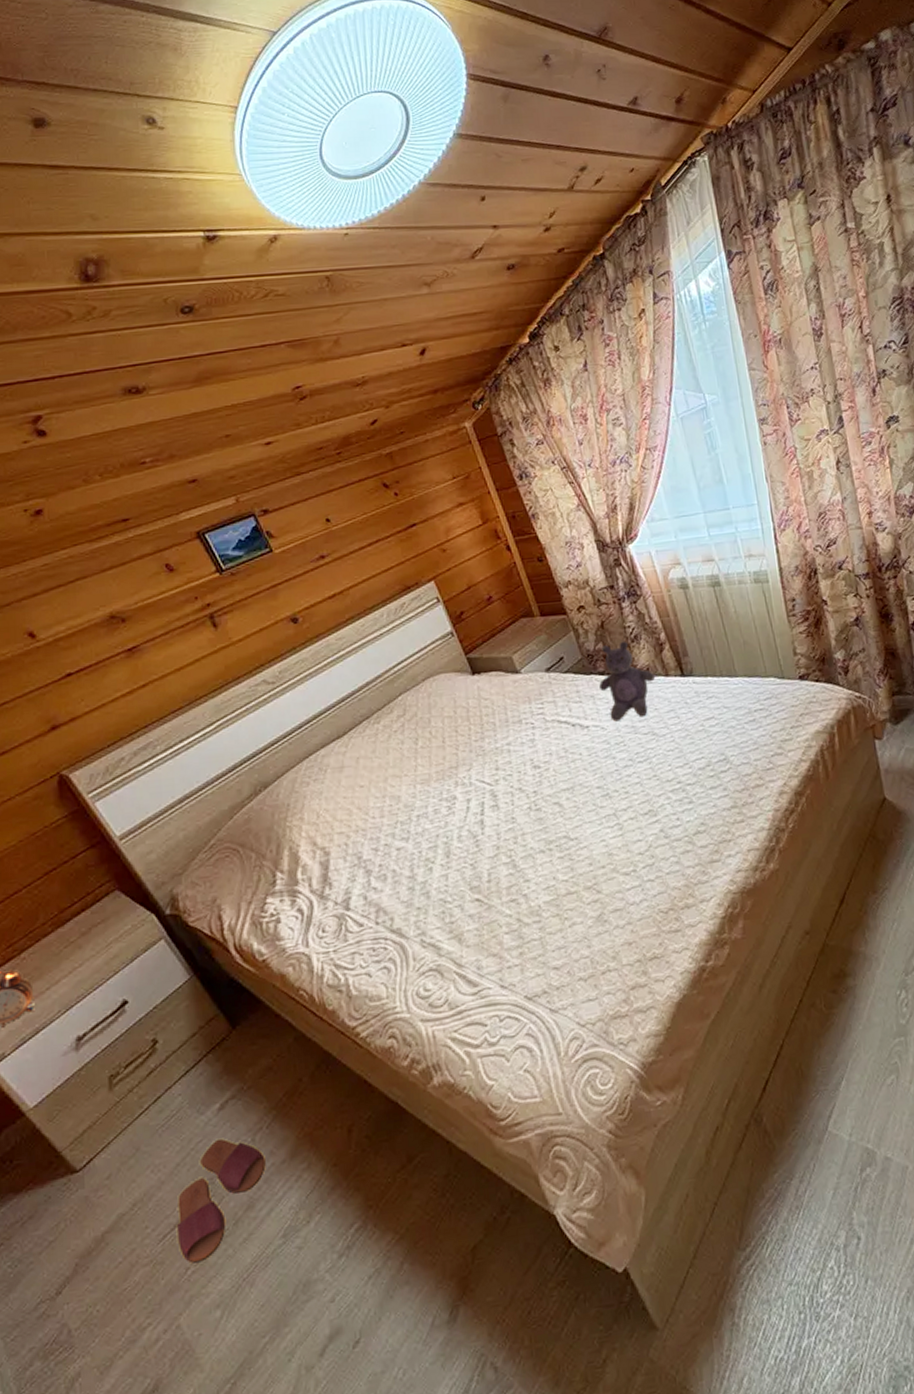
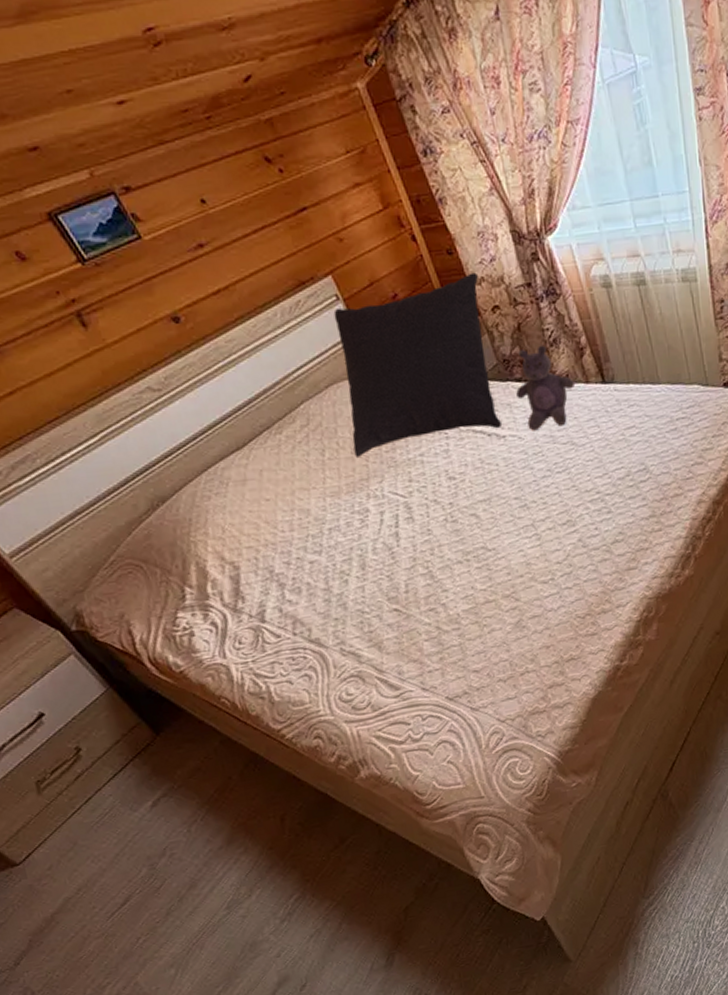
slippers: present [177,1138,266,1263] -> none [121,830,204,934]
cushion: none [434,577,585,746] -> present [333,272,501,457]

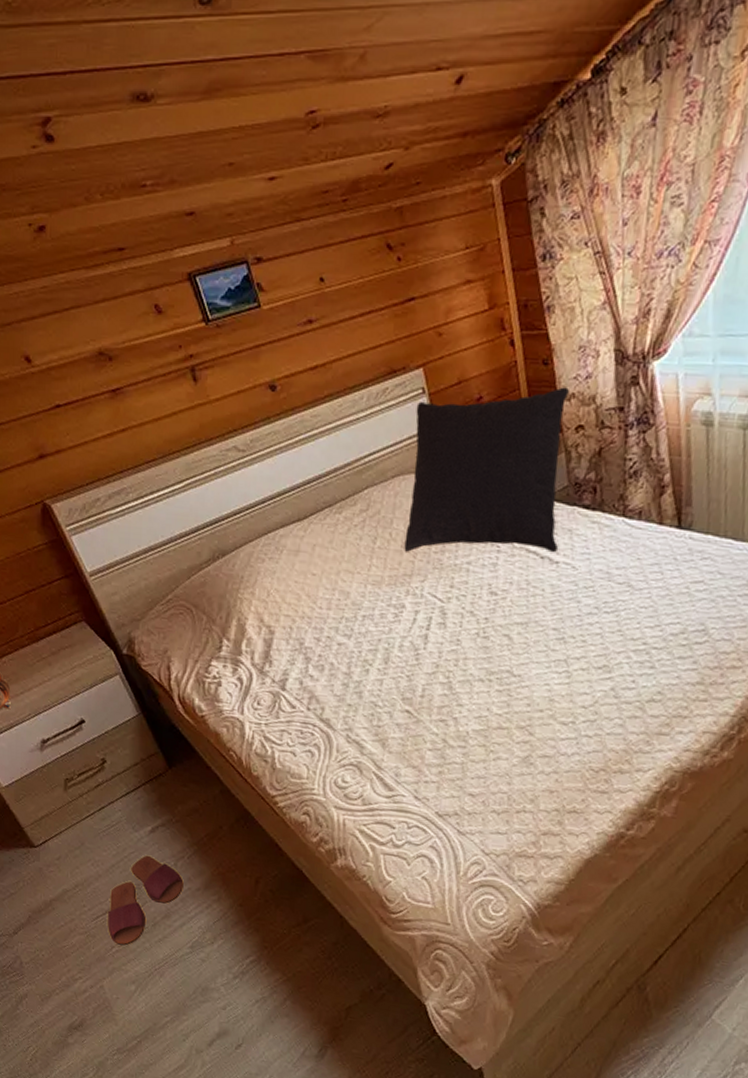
slippers: none [121,830,204,934] -> present [108,855,184,945]
stuffed animal: present [516,345,576,431] -> none [580,474,648,565]

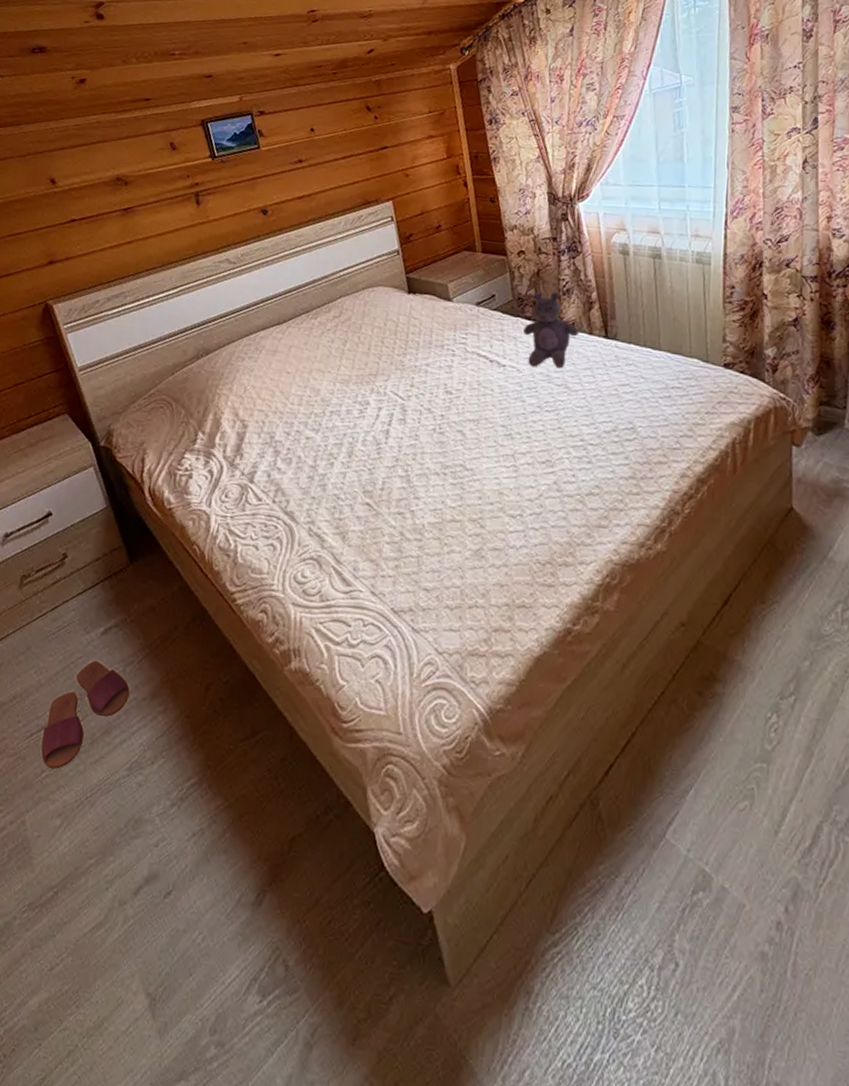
cushion: present [404,387,569,553] -> none [370,220,512,358]
stuffed animal: none [580,474,648,565] -> present [523,292,580,369]

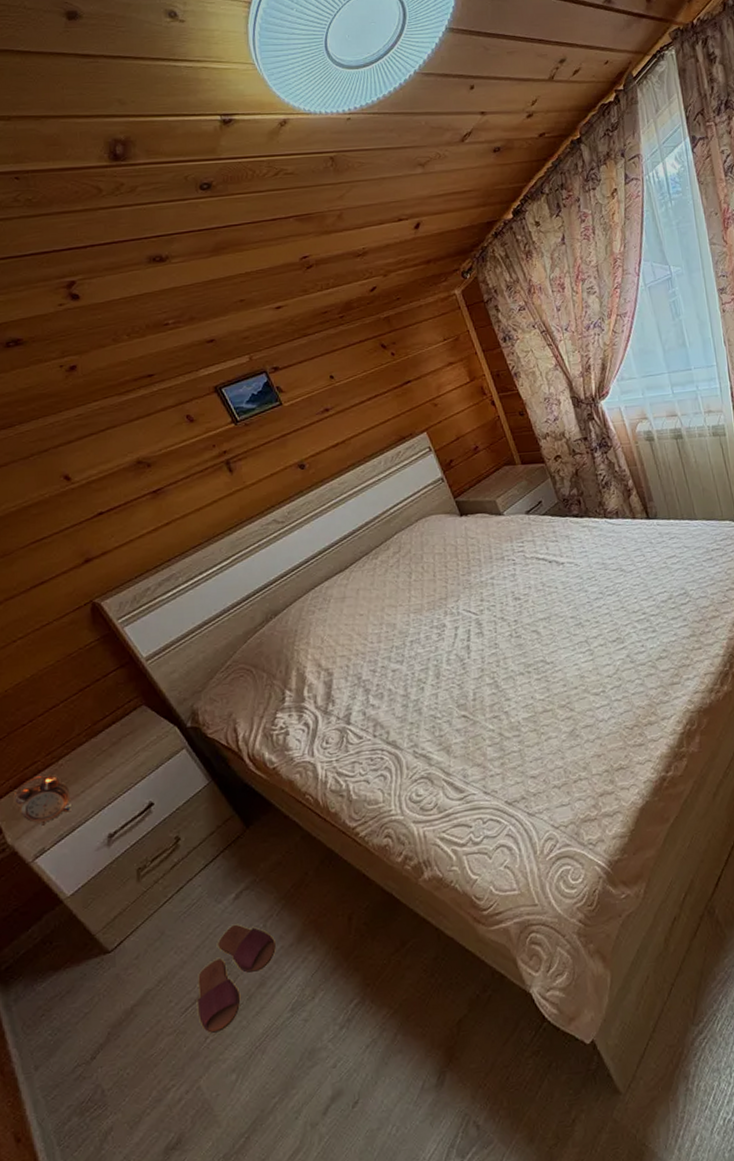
stuffed animal: present [523,292,580,369] -> none [573,487,624,559]

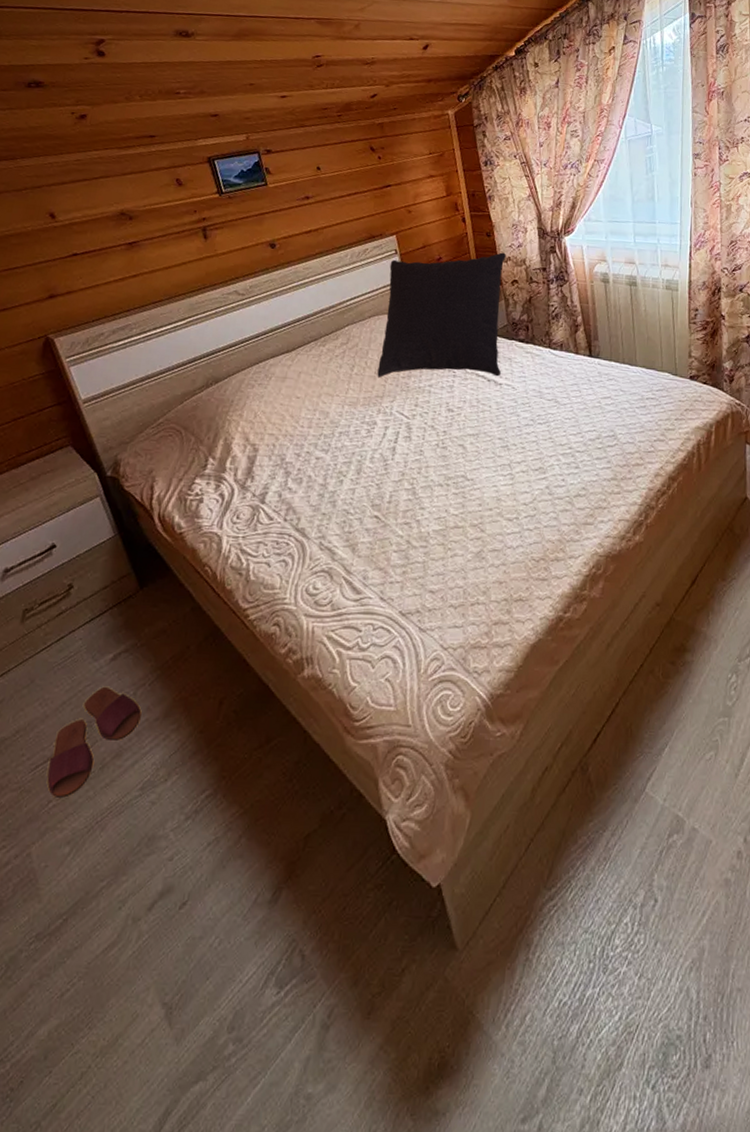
cushion: none [426,429,561,580] -> present [377,252,506,377]

